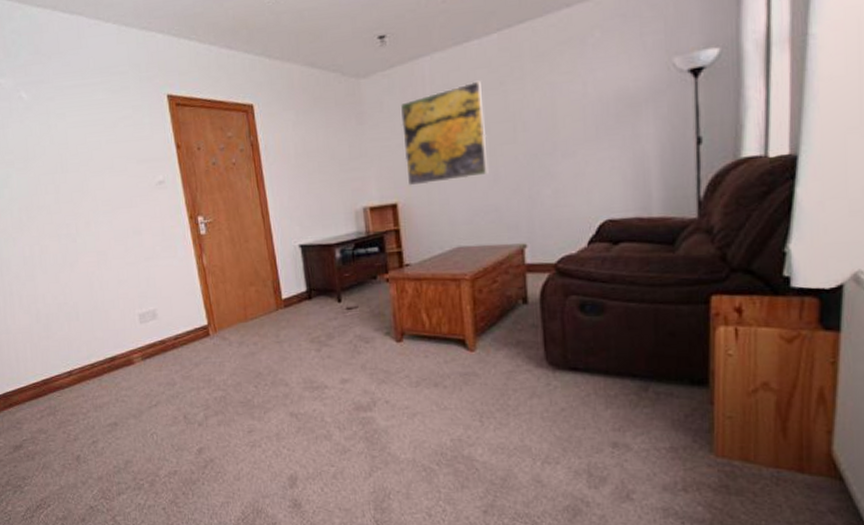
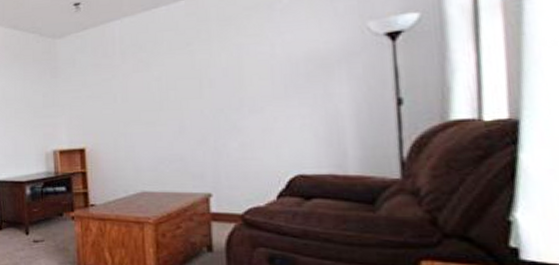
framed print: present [400,80,489,186] -> none [91,41,174,133]

